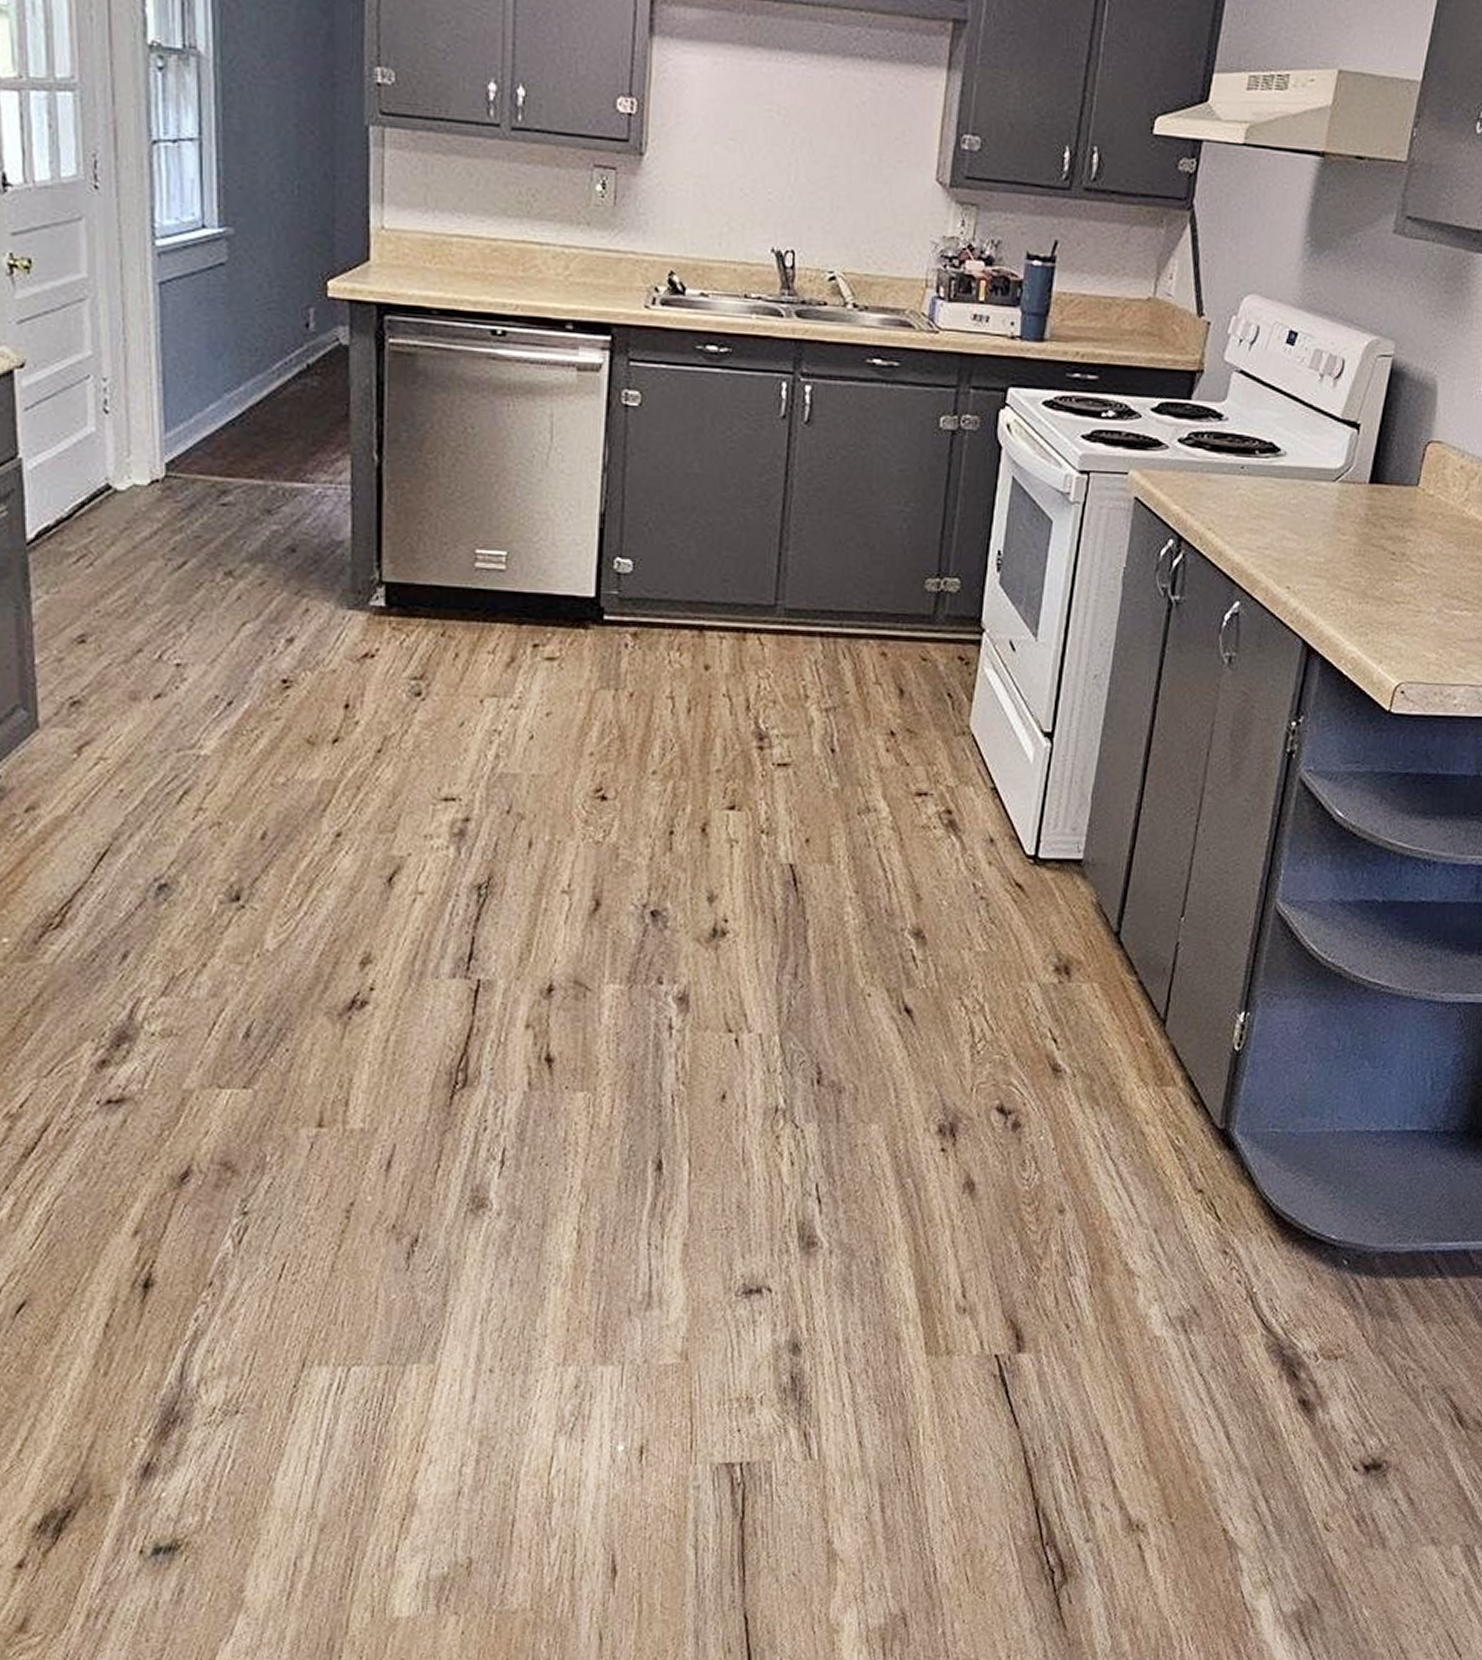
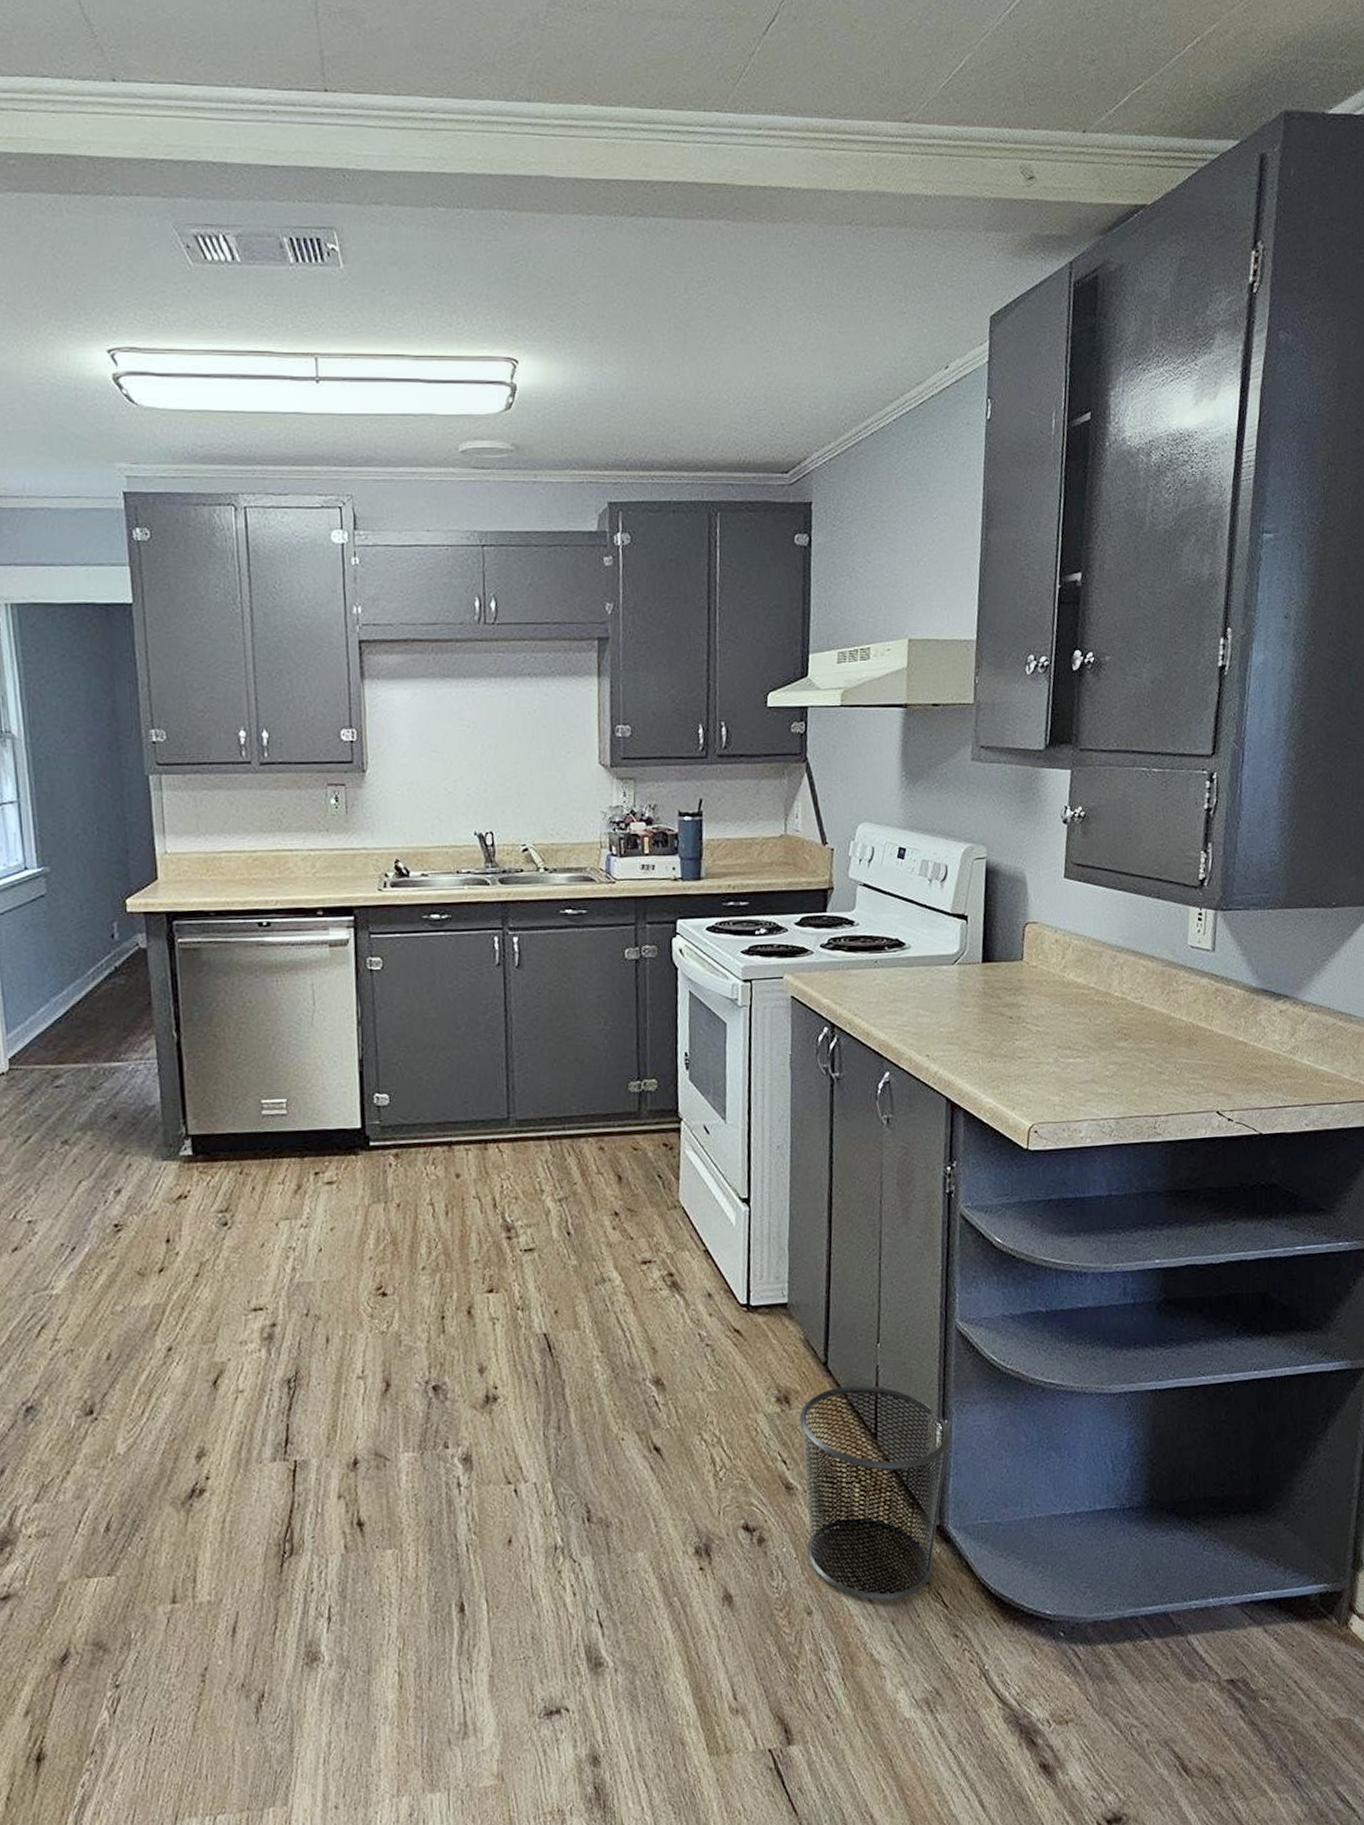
waste bin: none [1068,961,1252,1206] -> present [799,1385,951,1601]

